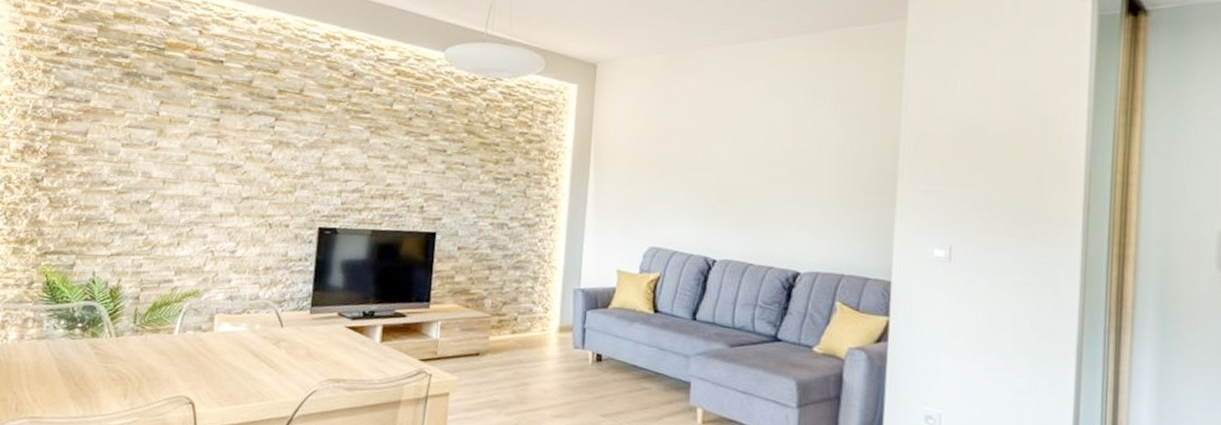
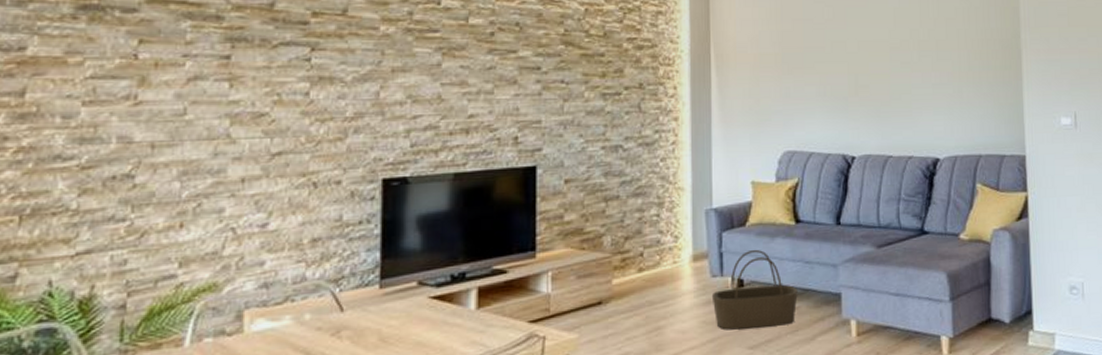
basket: none [572,330,650,402] -> present [711,249,798,330]

